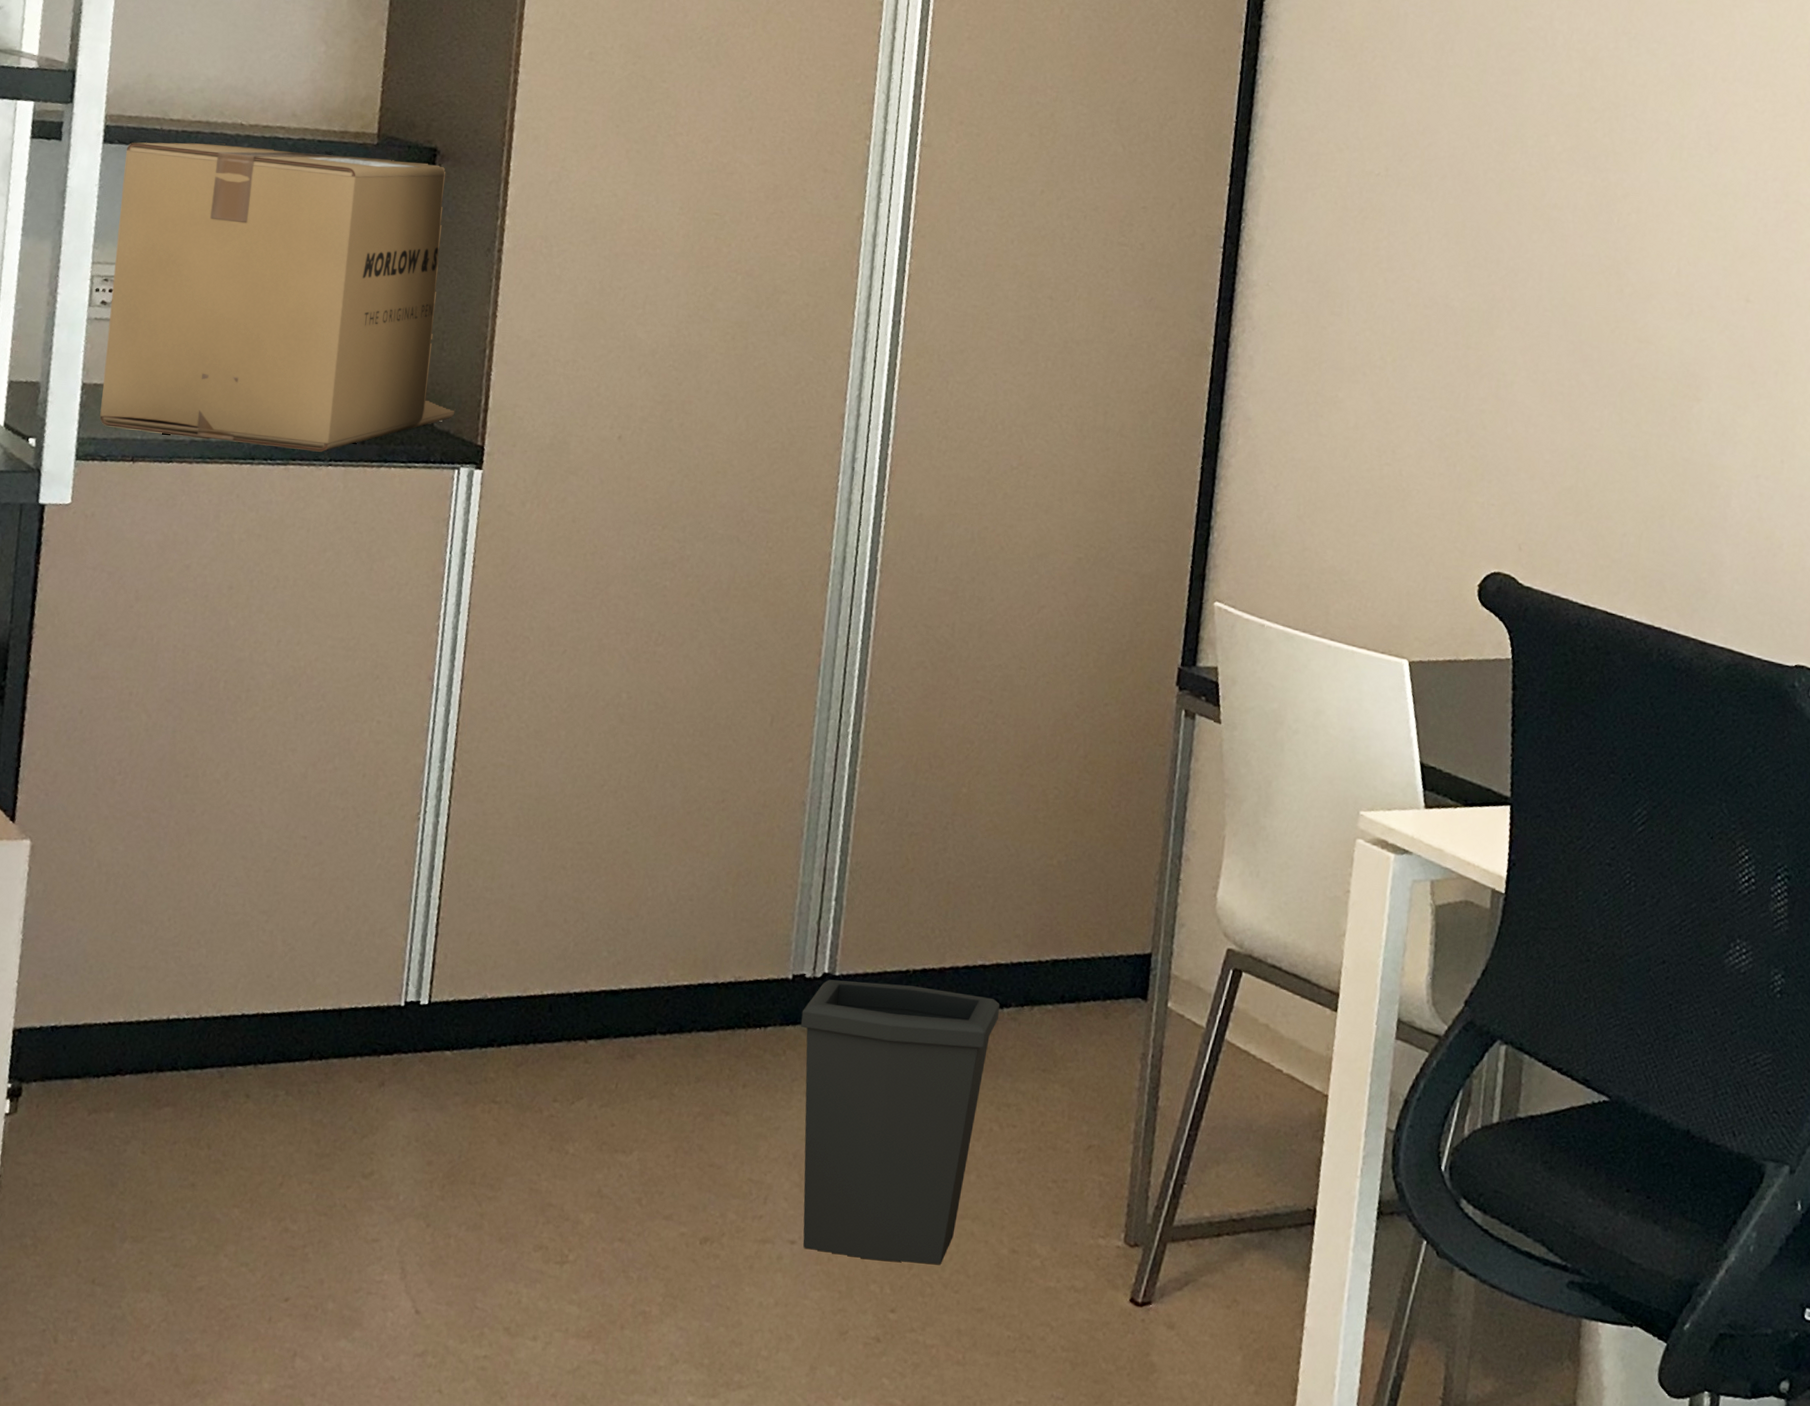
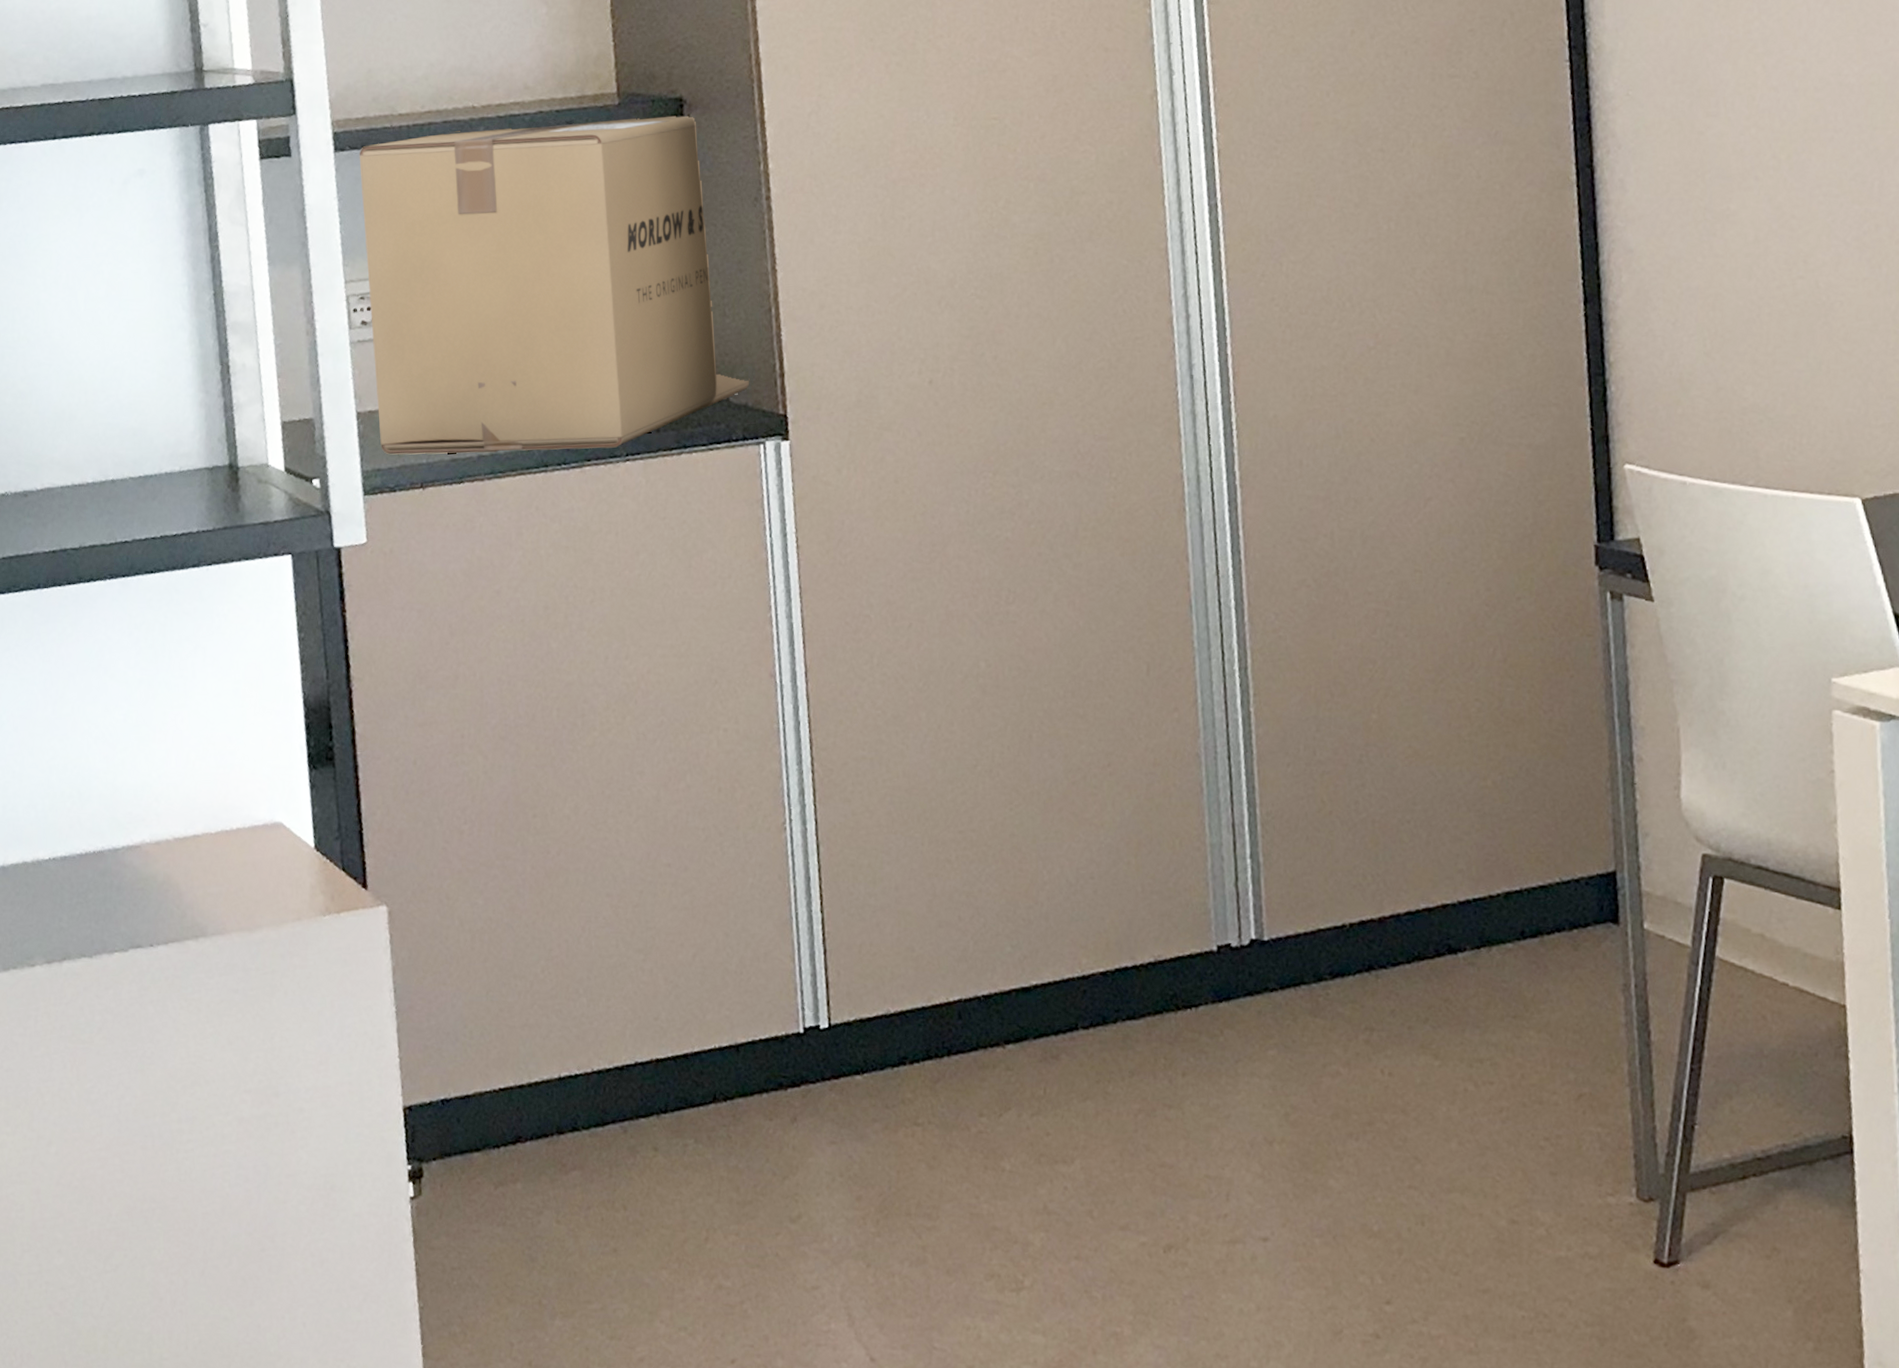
trash bin: present [800,979,1001,1264] -> none [1233,941,1454,1249]

